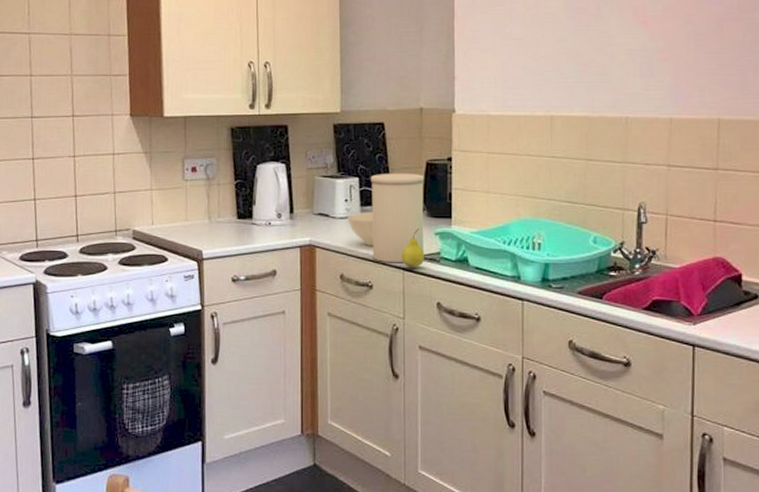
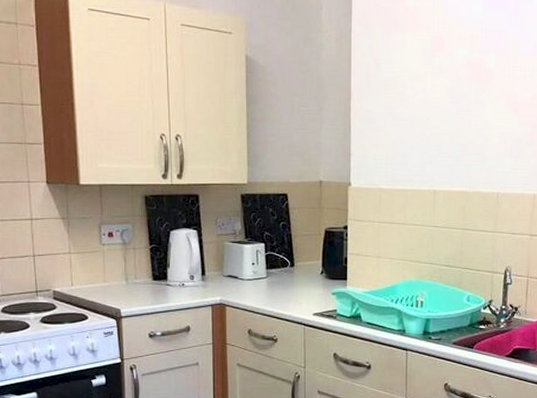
bowl: present [347,212,374,246] -> none [254,274,278,304]
canister: present [370,173,424,263] -> none [275,239,323,320]
fruit: present [401,228,425,269] -> none [303,288,323,324]

